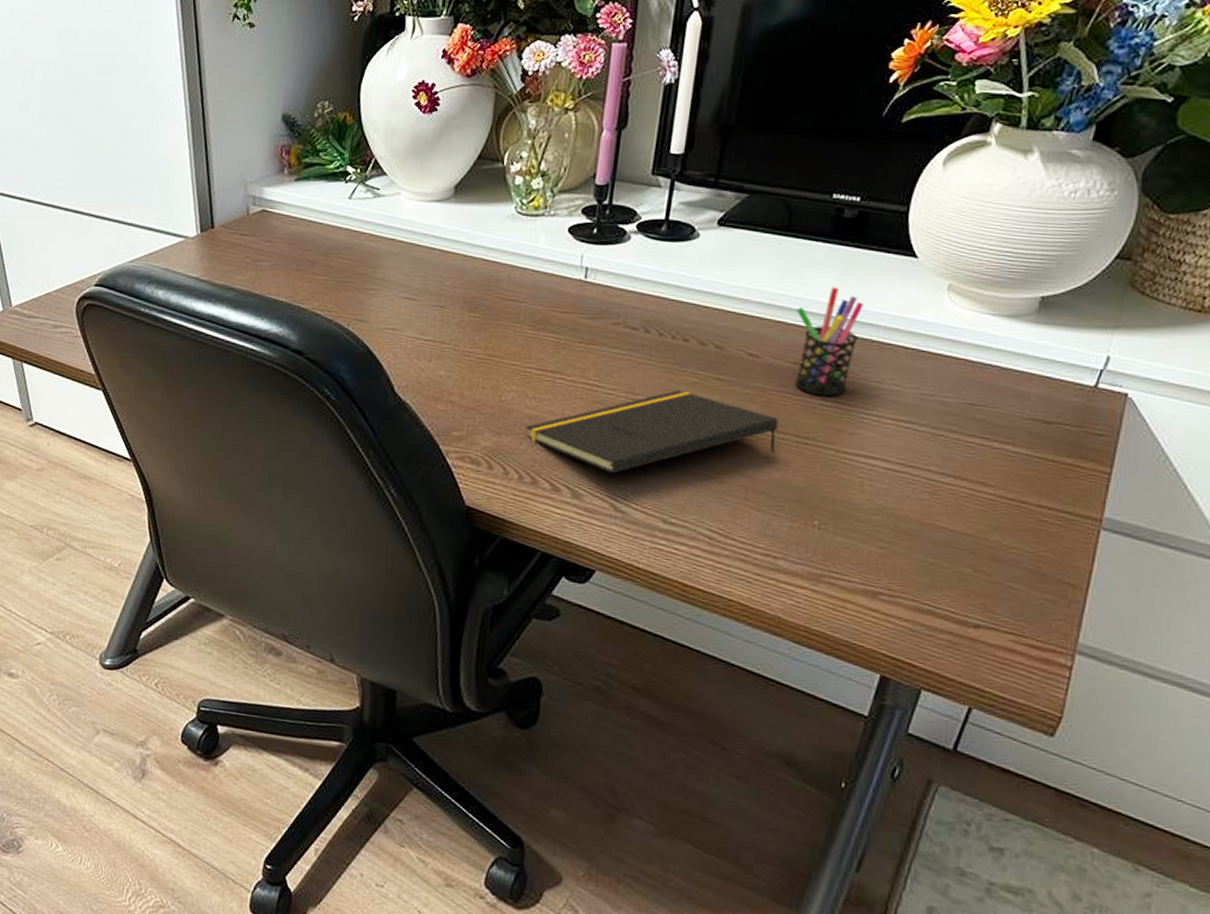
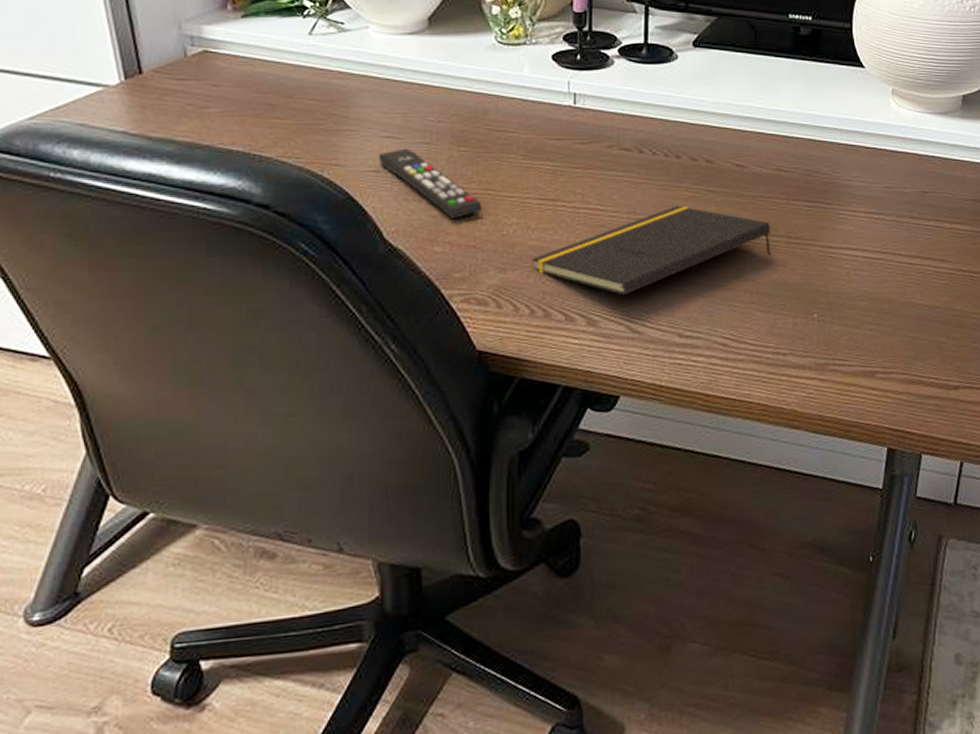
remote control: none [397,309,485,381] -> present [379,148,482,219]
pen holder: present [795,287,864,397] -> none [773,97,827,198]

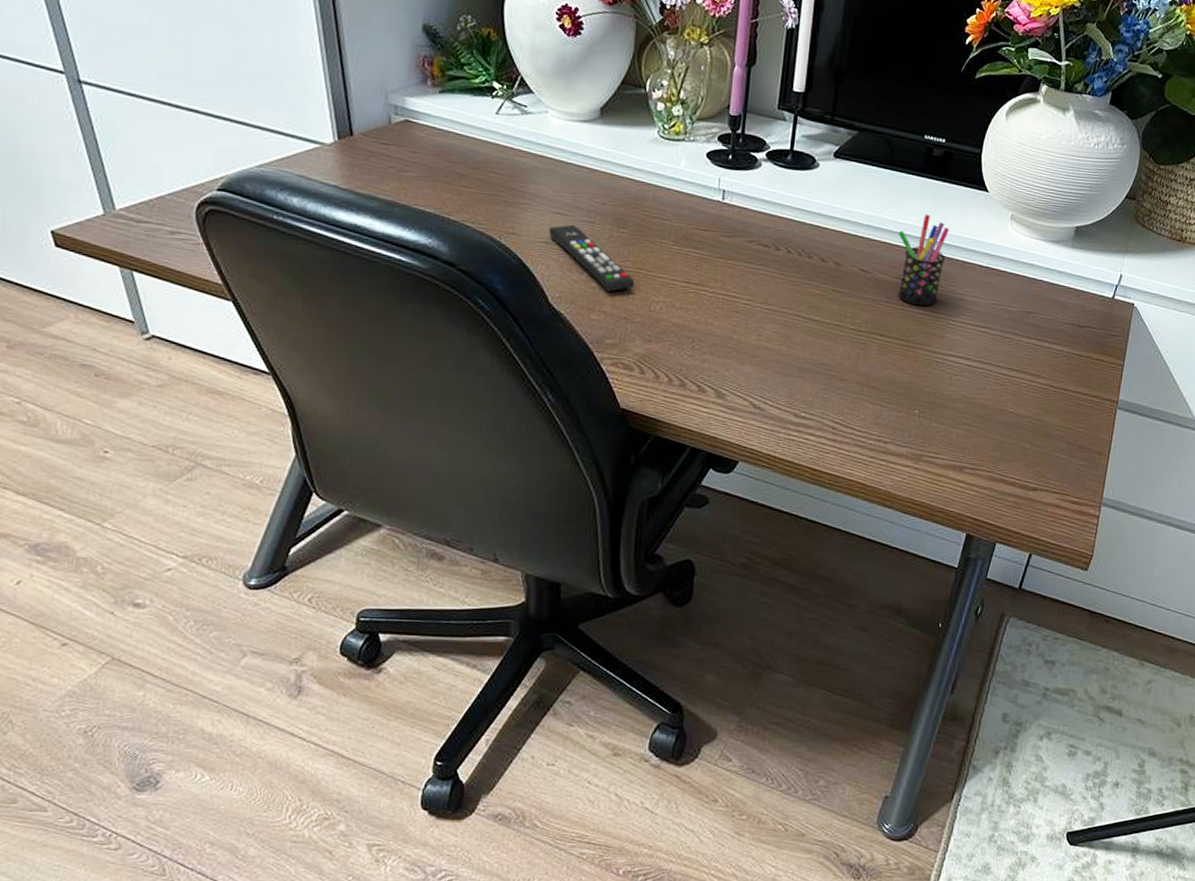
notepad: present [531,205,771,296] -> none [673,300,886,375]
pen holder: none [773,97,827,198] -> present [898,214,949,306]

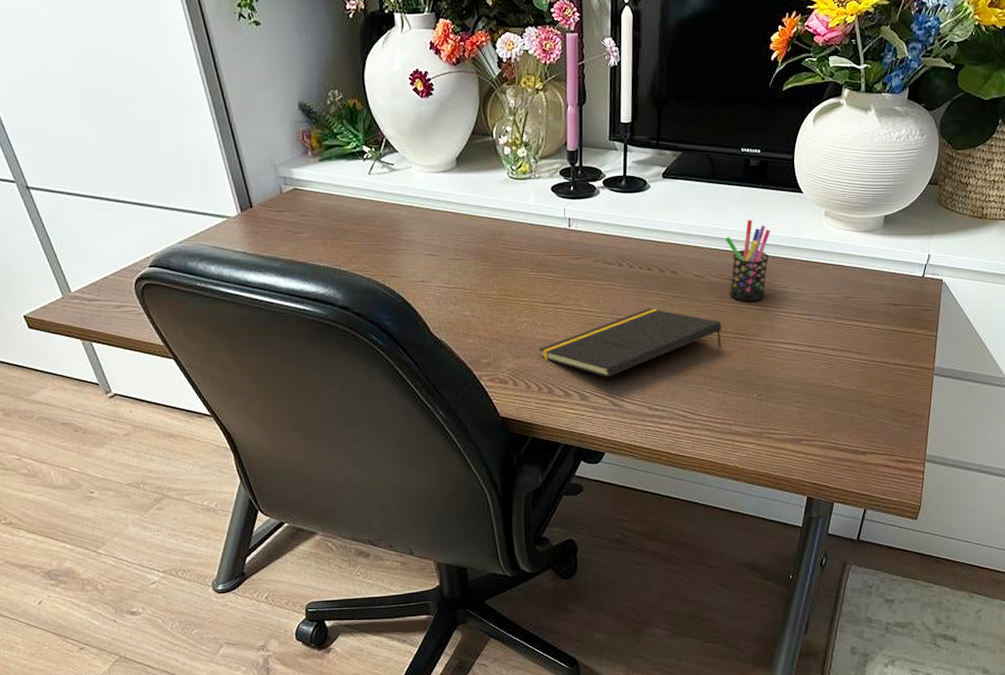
remote control: present [549,224,635,292] -> none [424,263,501,318]
notepad: none [673,300,886,375] -> present [539,308,722,378]

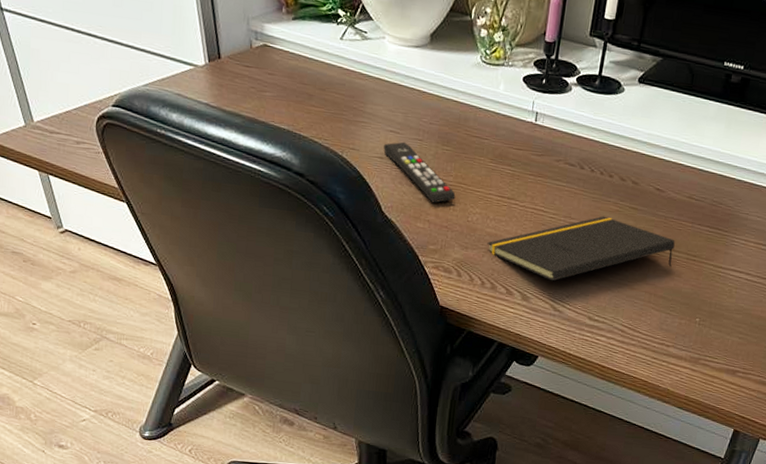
remote control: none [424,263,501,318] -> present [383,142,456,203]
pen holder: present [726,219,770,302] -> none [688,138,741,224]

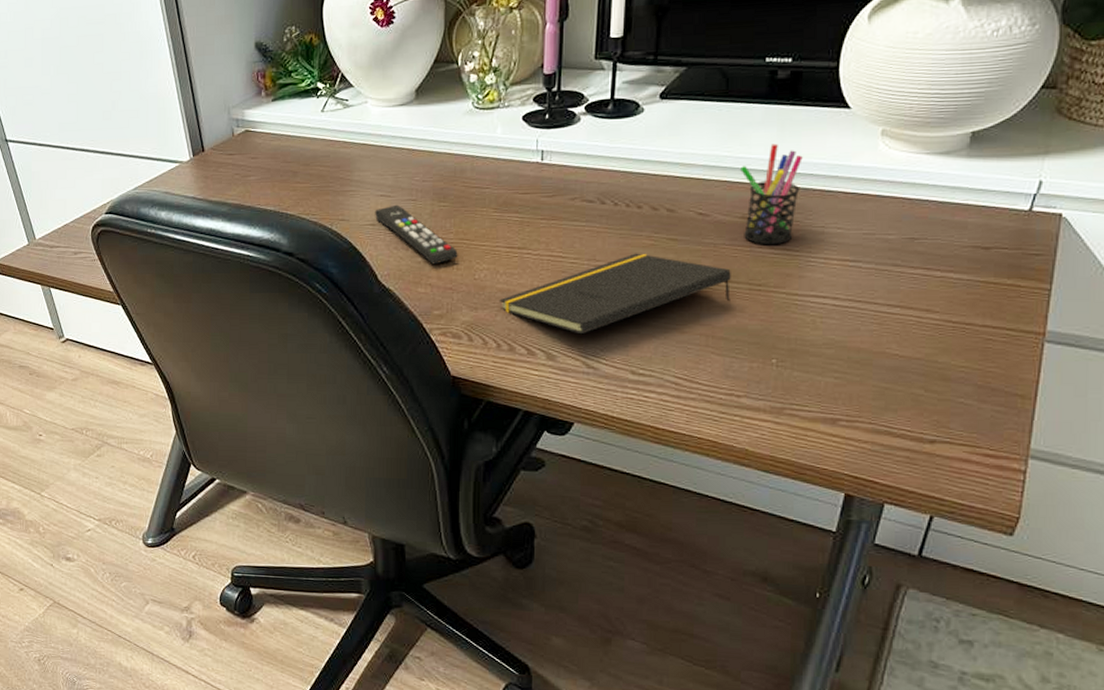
pen holder: none [688,138,741,224] -> present [741,143,803,245]

